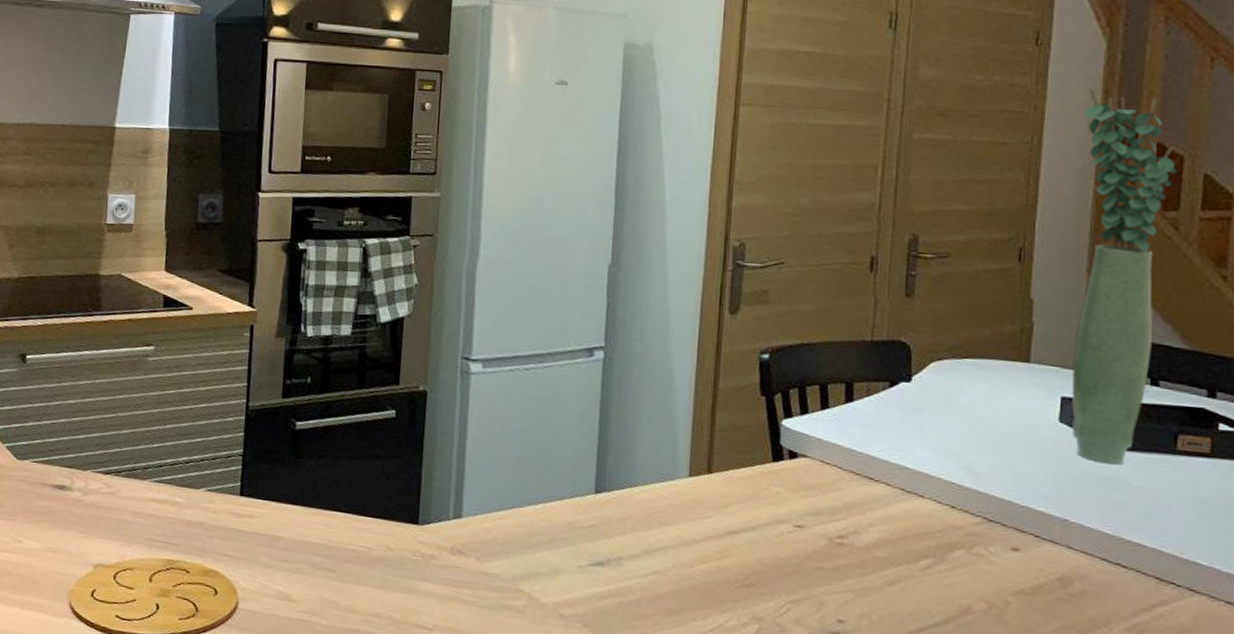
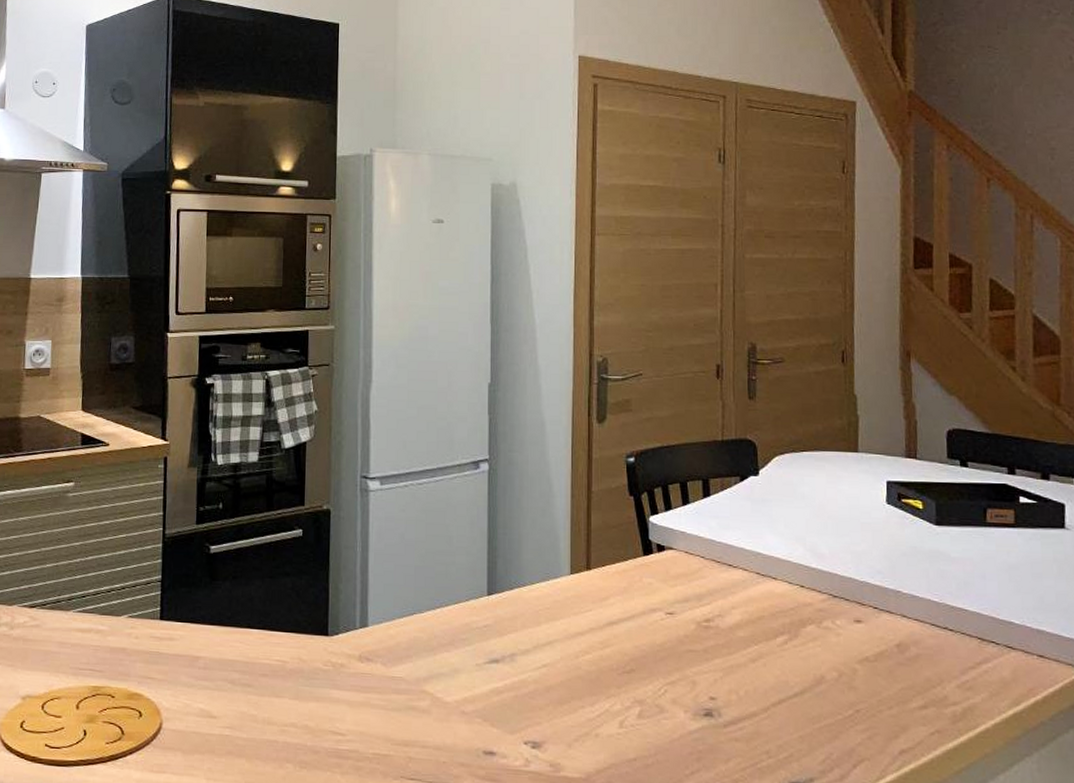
vase: present [1072,89,1177,465] -> none [887,209,968,539]

